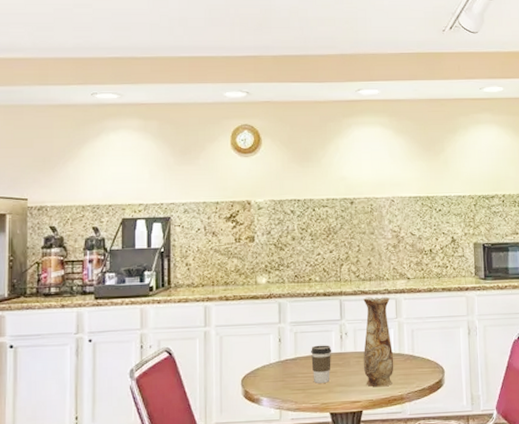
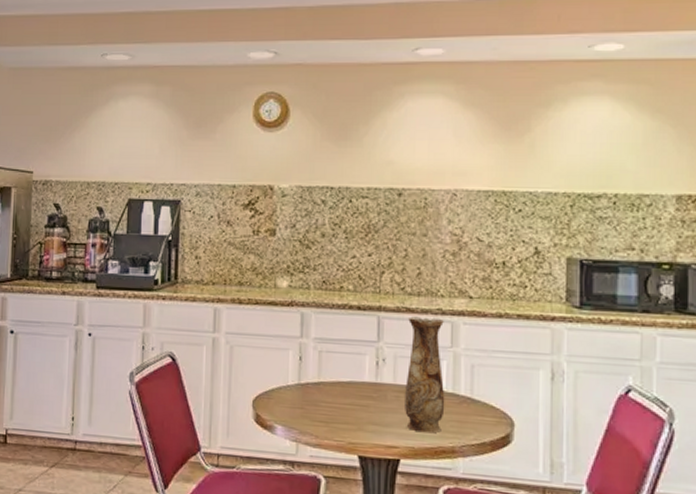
coffee cup: present [311,345,332,383] -> none [338,370,365,418]

